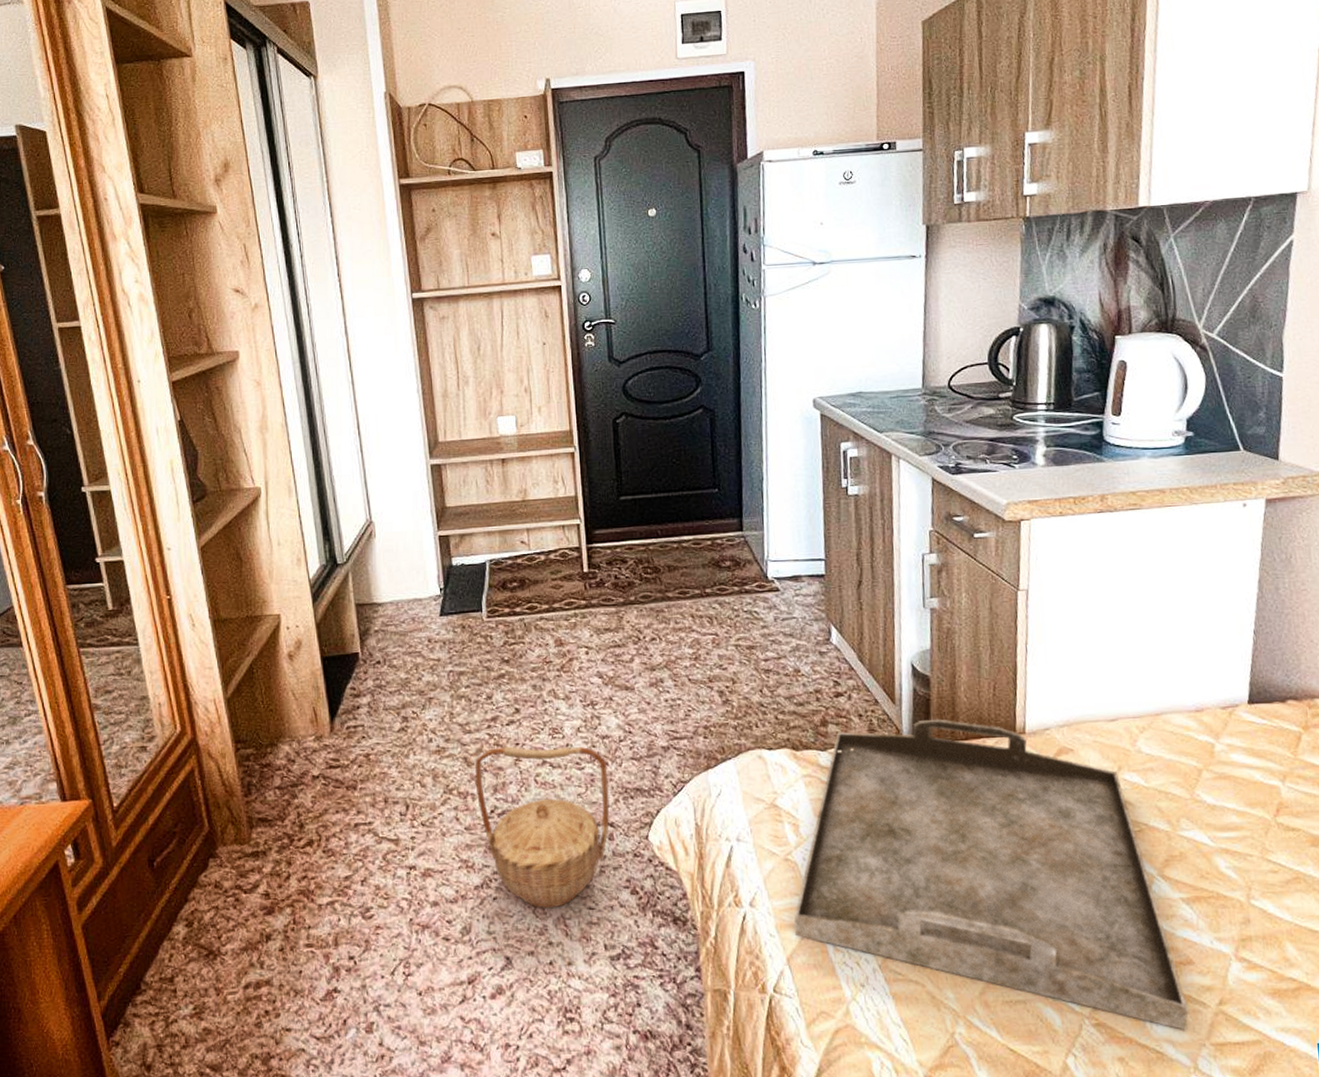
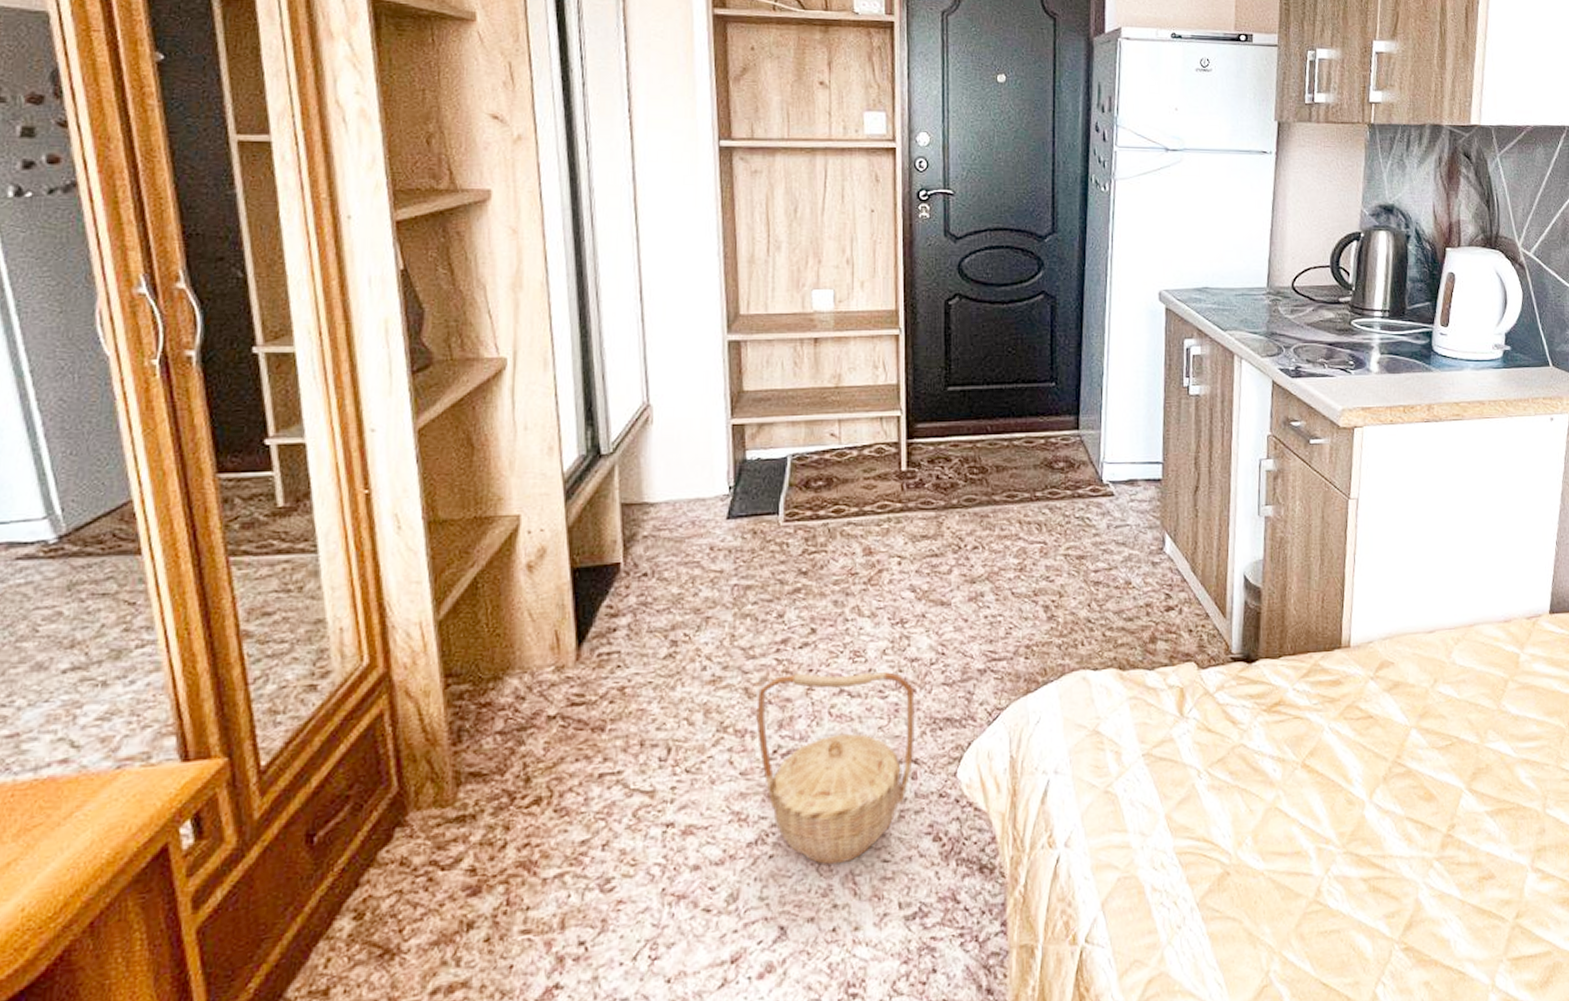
serving tray: present [794,719,1189,1030] -> none [1111,633,1489,947]

